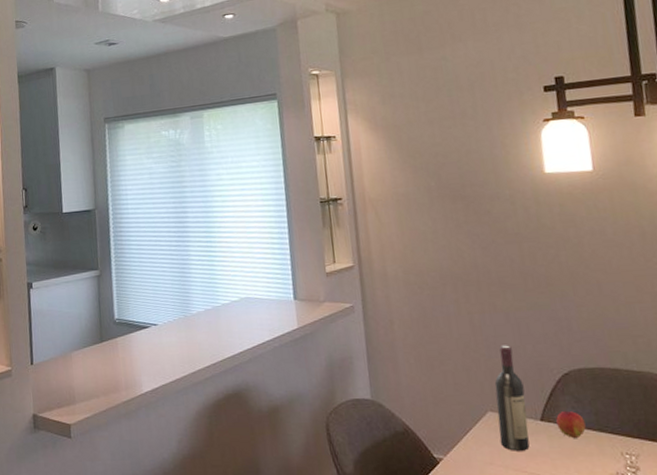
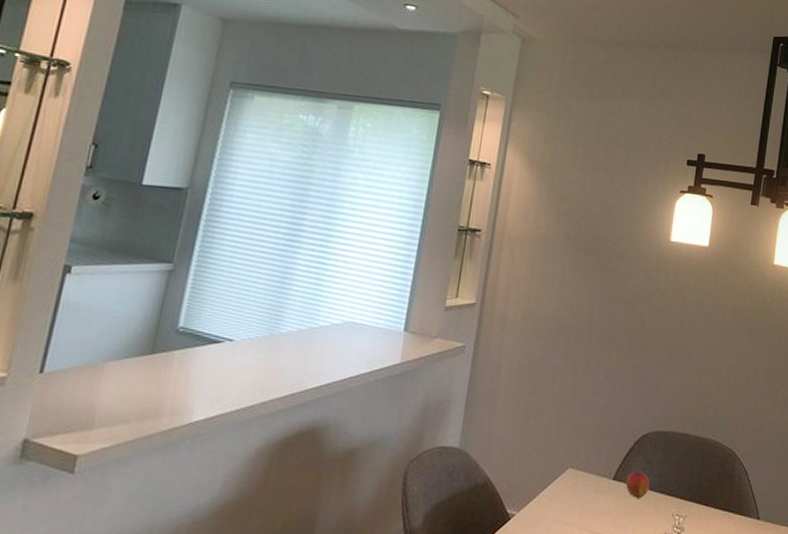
wine bottle: present [494,345,530,451] -> none [572,402,606,509]

